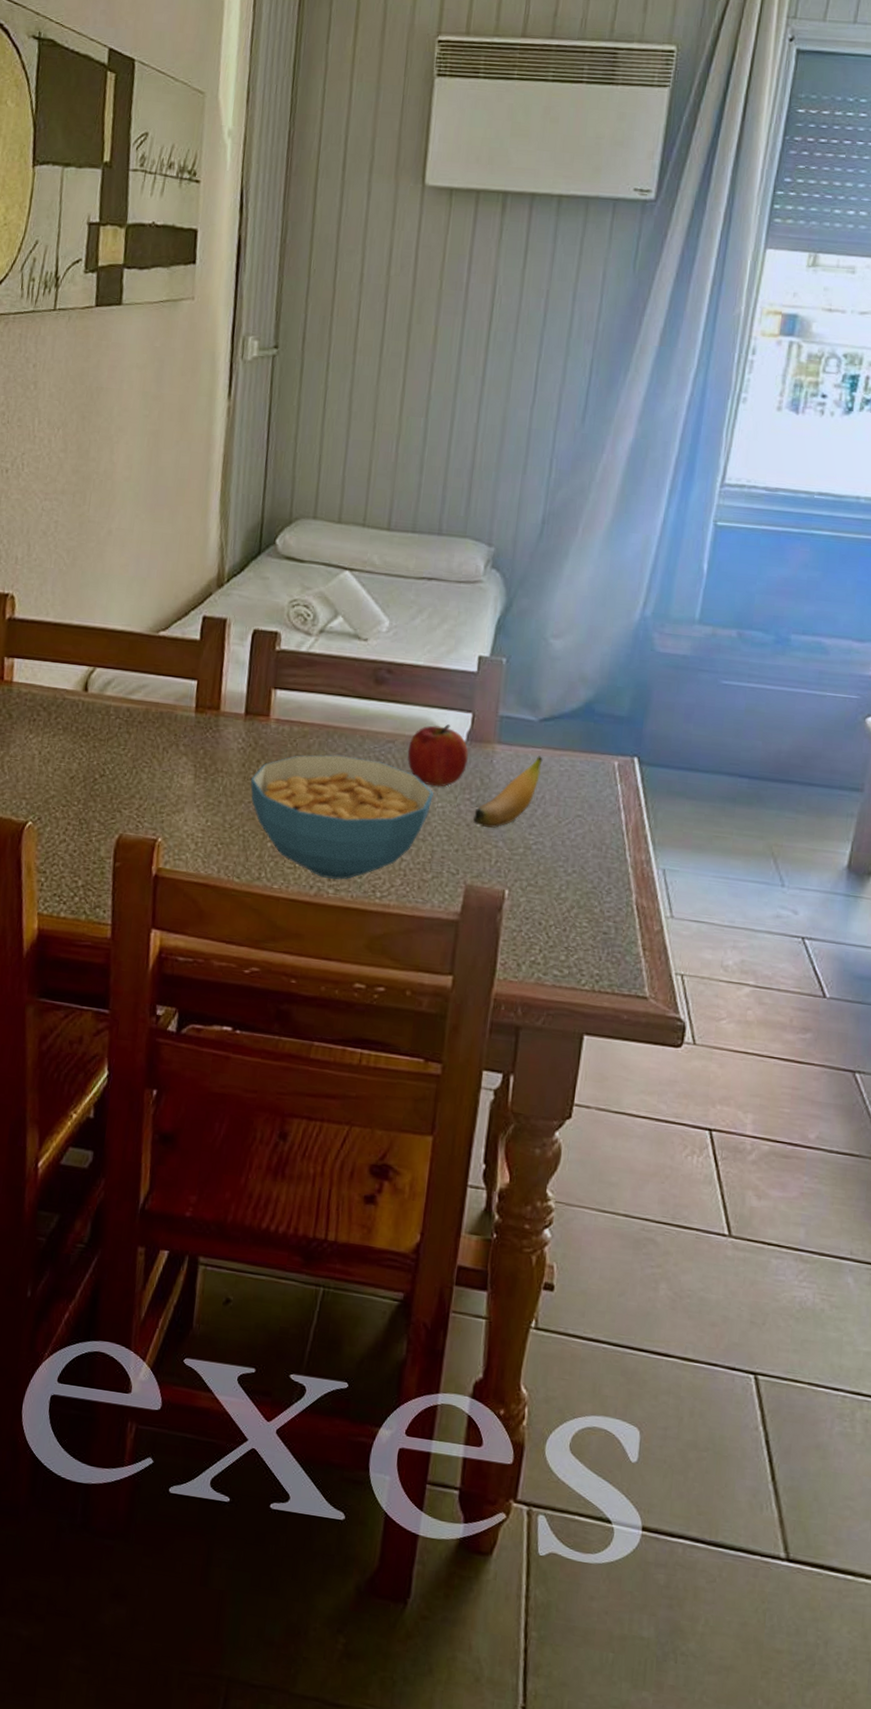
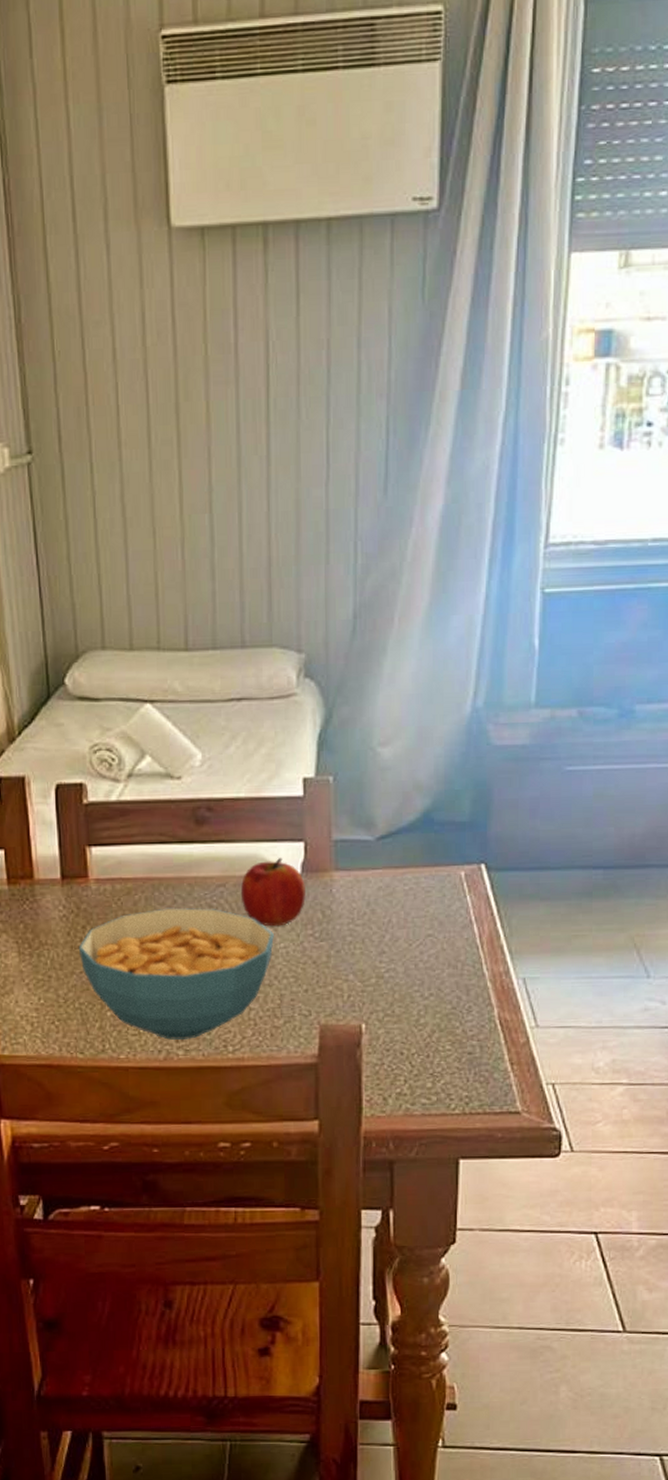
banana: present [473,756,543,828] -> none [319,877,385,962]

